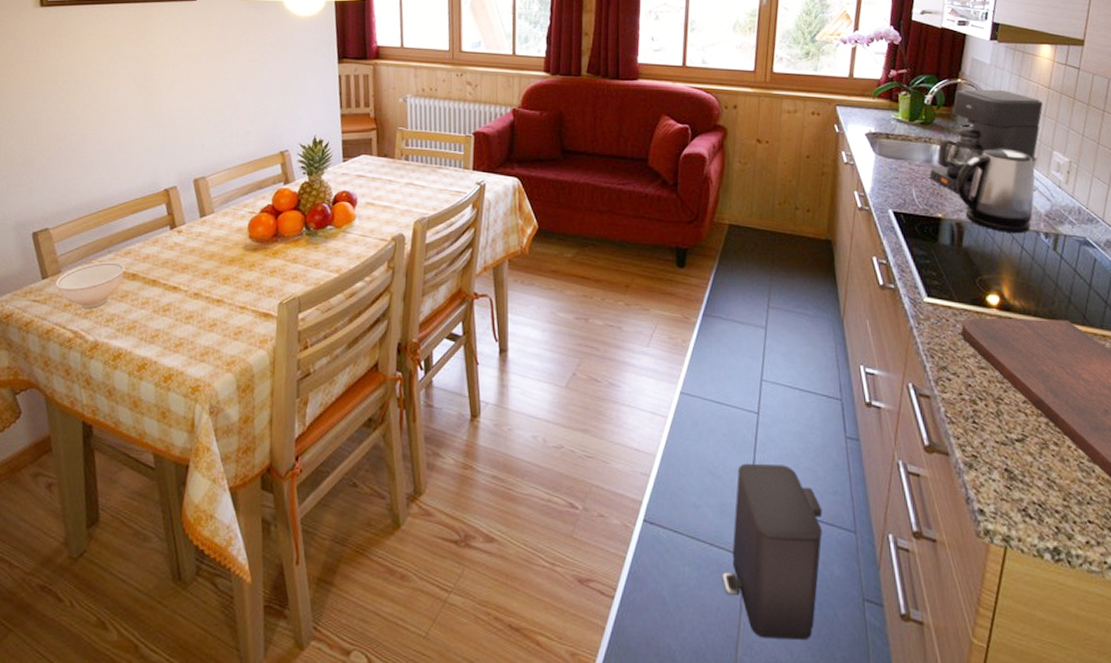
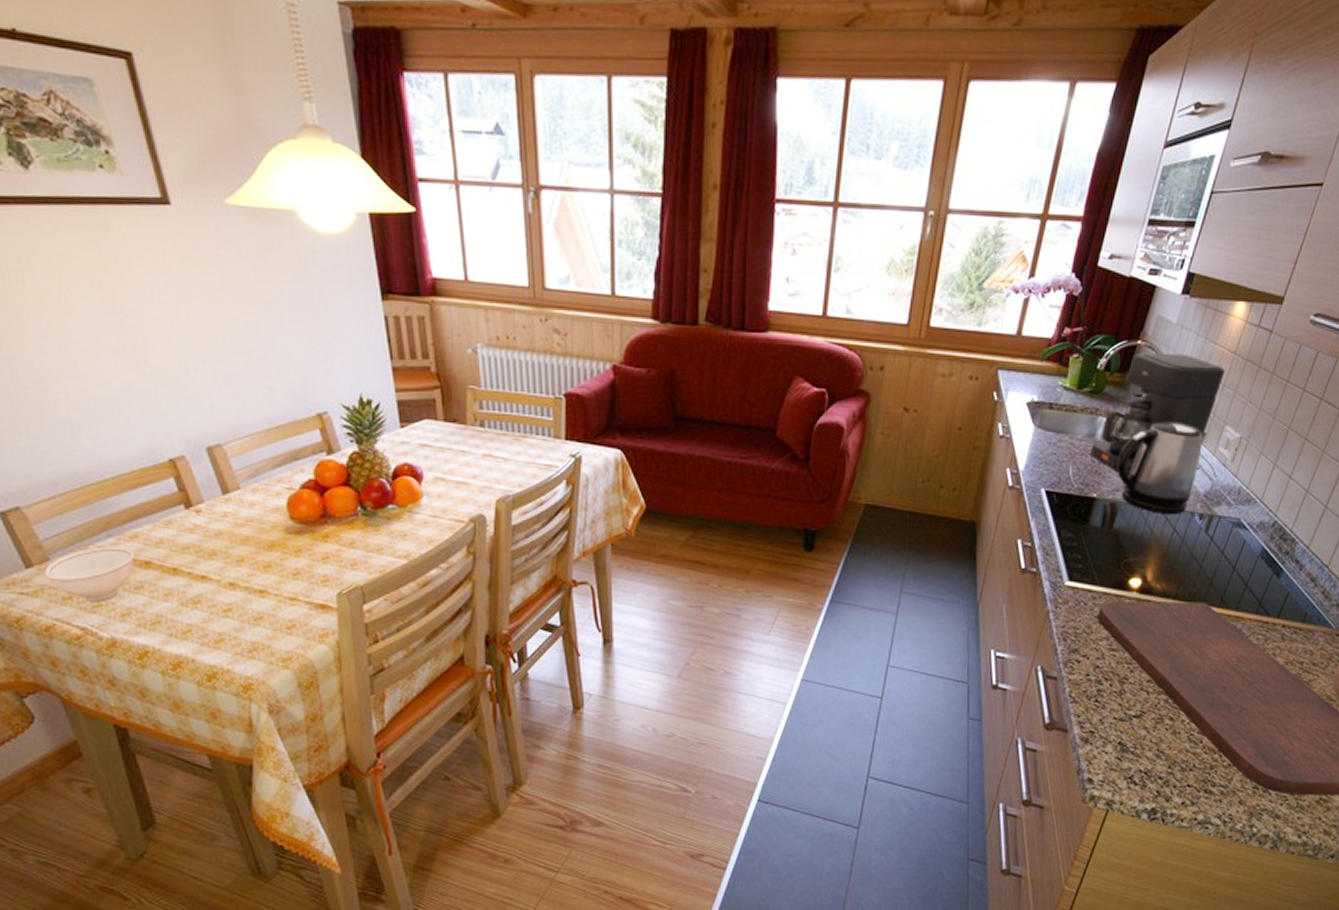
pedal bin: present [722,463,823,639] -> none [834,744,938,896]

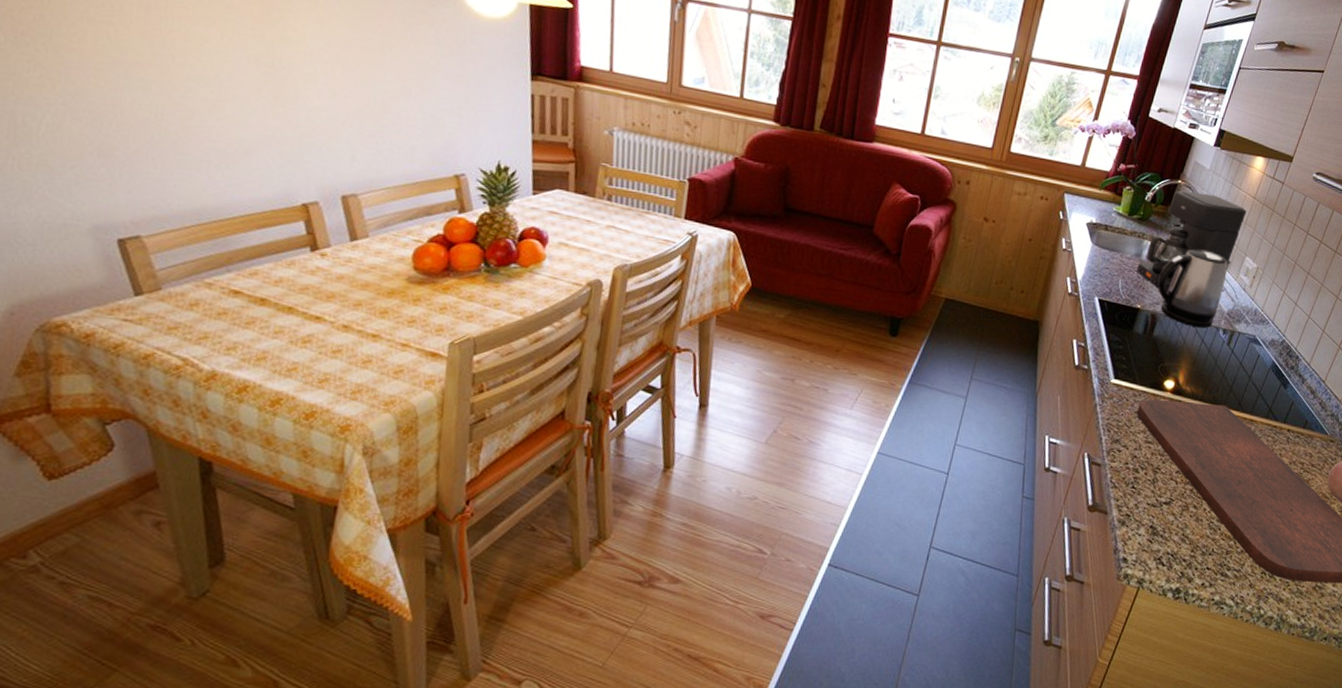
bowl: present [45,546,134,601] -> none [154,280,250,334]

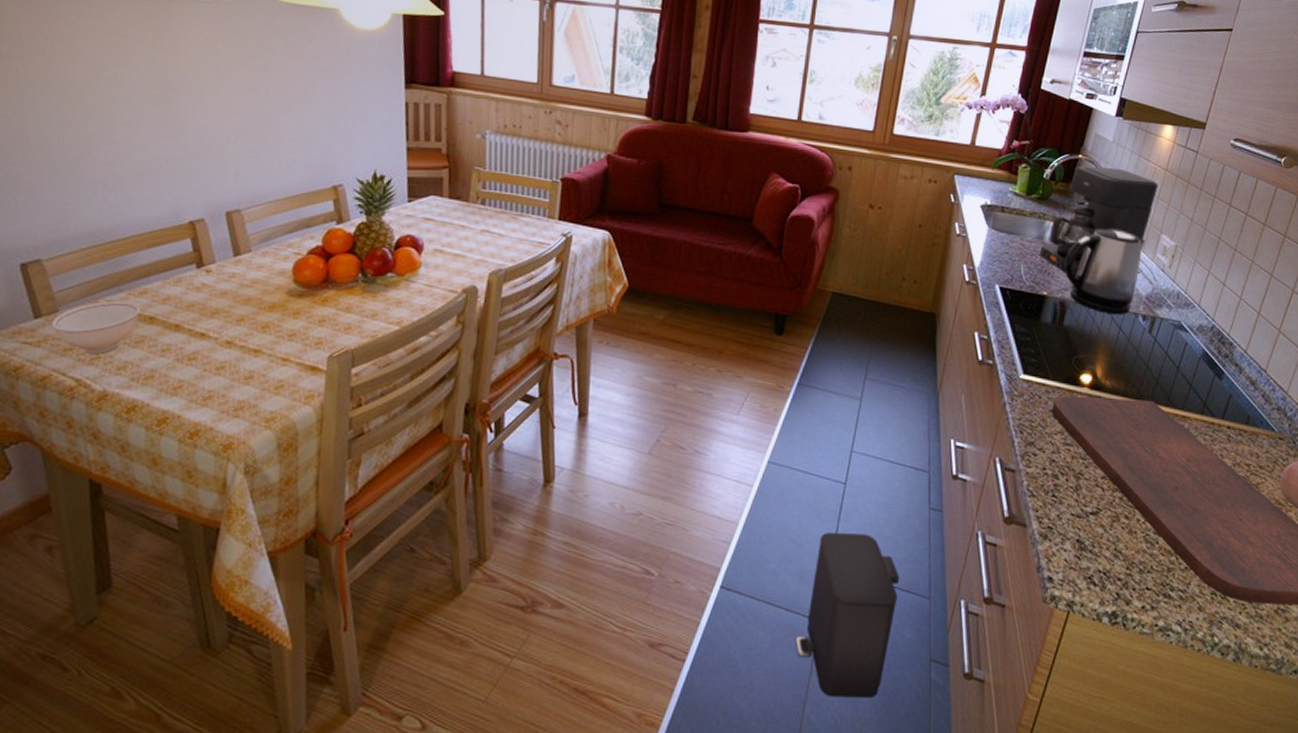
bowl: none [154,280,250,334] -> present [52,300,140,354]
pedal bin: none [895,516,993,662] -> present [795,532,900,697]

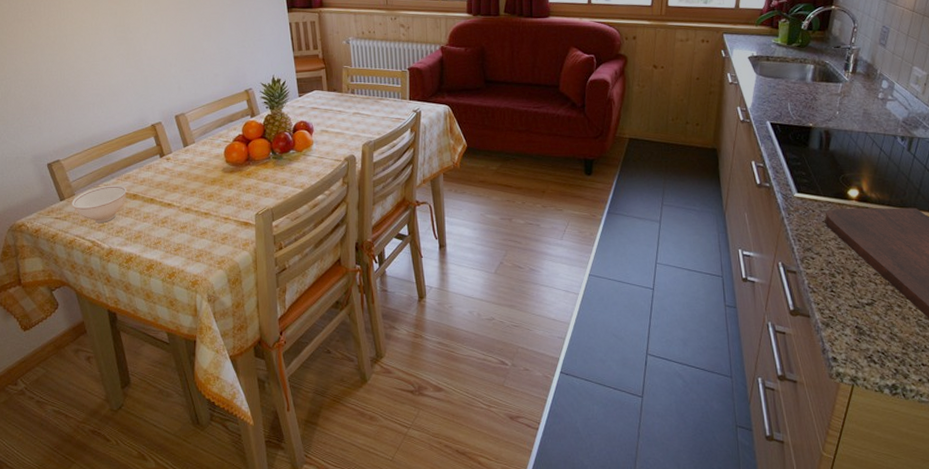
pedal bin: present [795,532,900,697] -> none [624,327,705,456]
coffee maker: present [1039,166,1158,277] -> none [803,14,907,109]
kettle: present [1065,227,1146,314] -> none [827,65,899,137]

